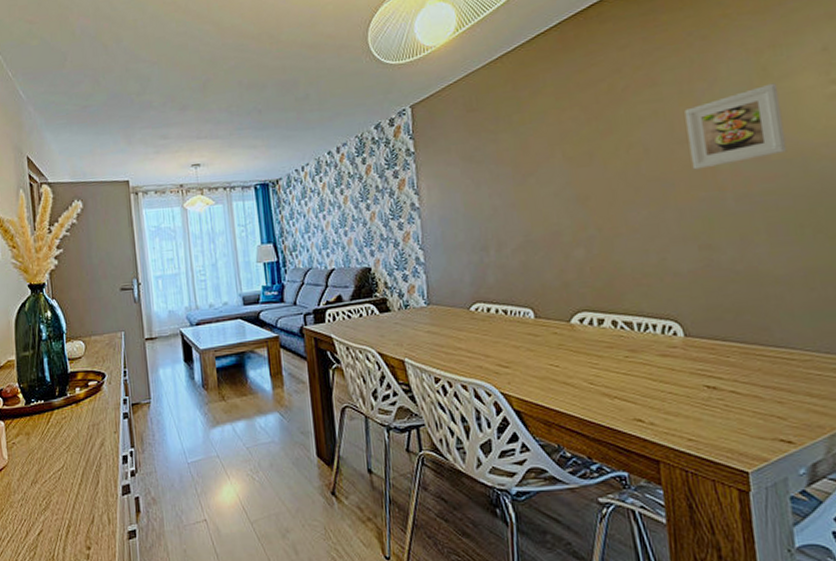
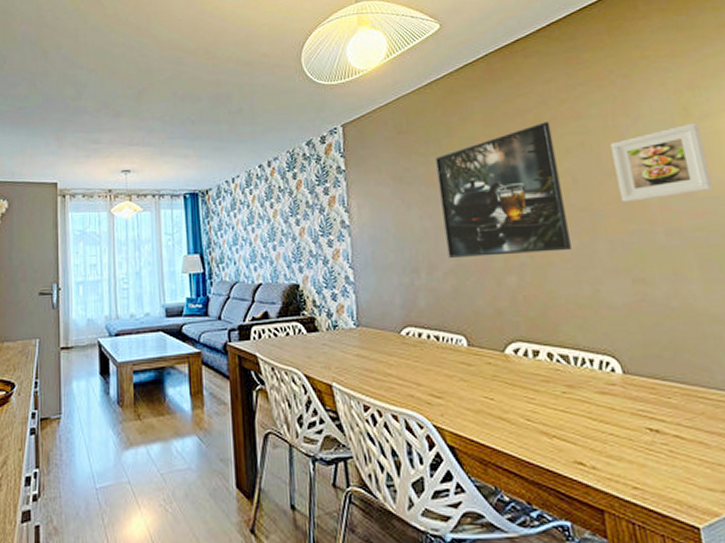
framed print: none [505,90,640,234] -> present [435,121,571,258]

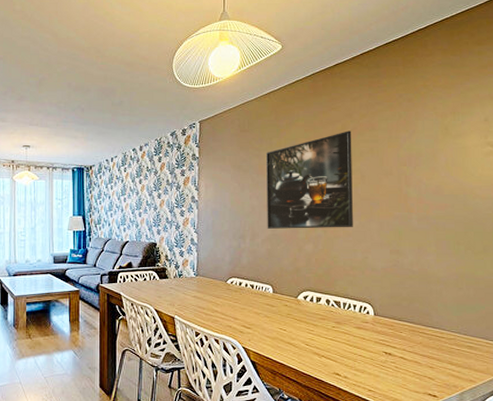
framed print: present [610,122,714,202] -> none [391,139,455,195]

